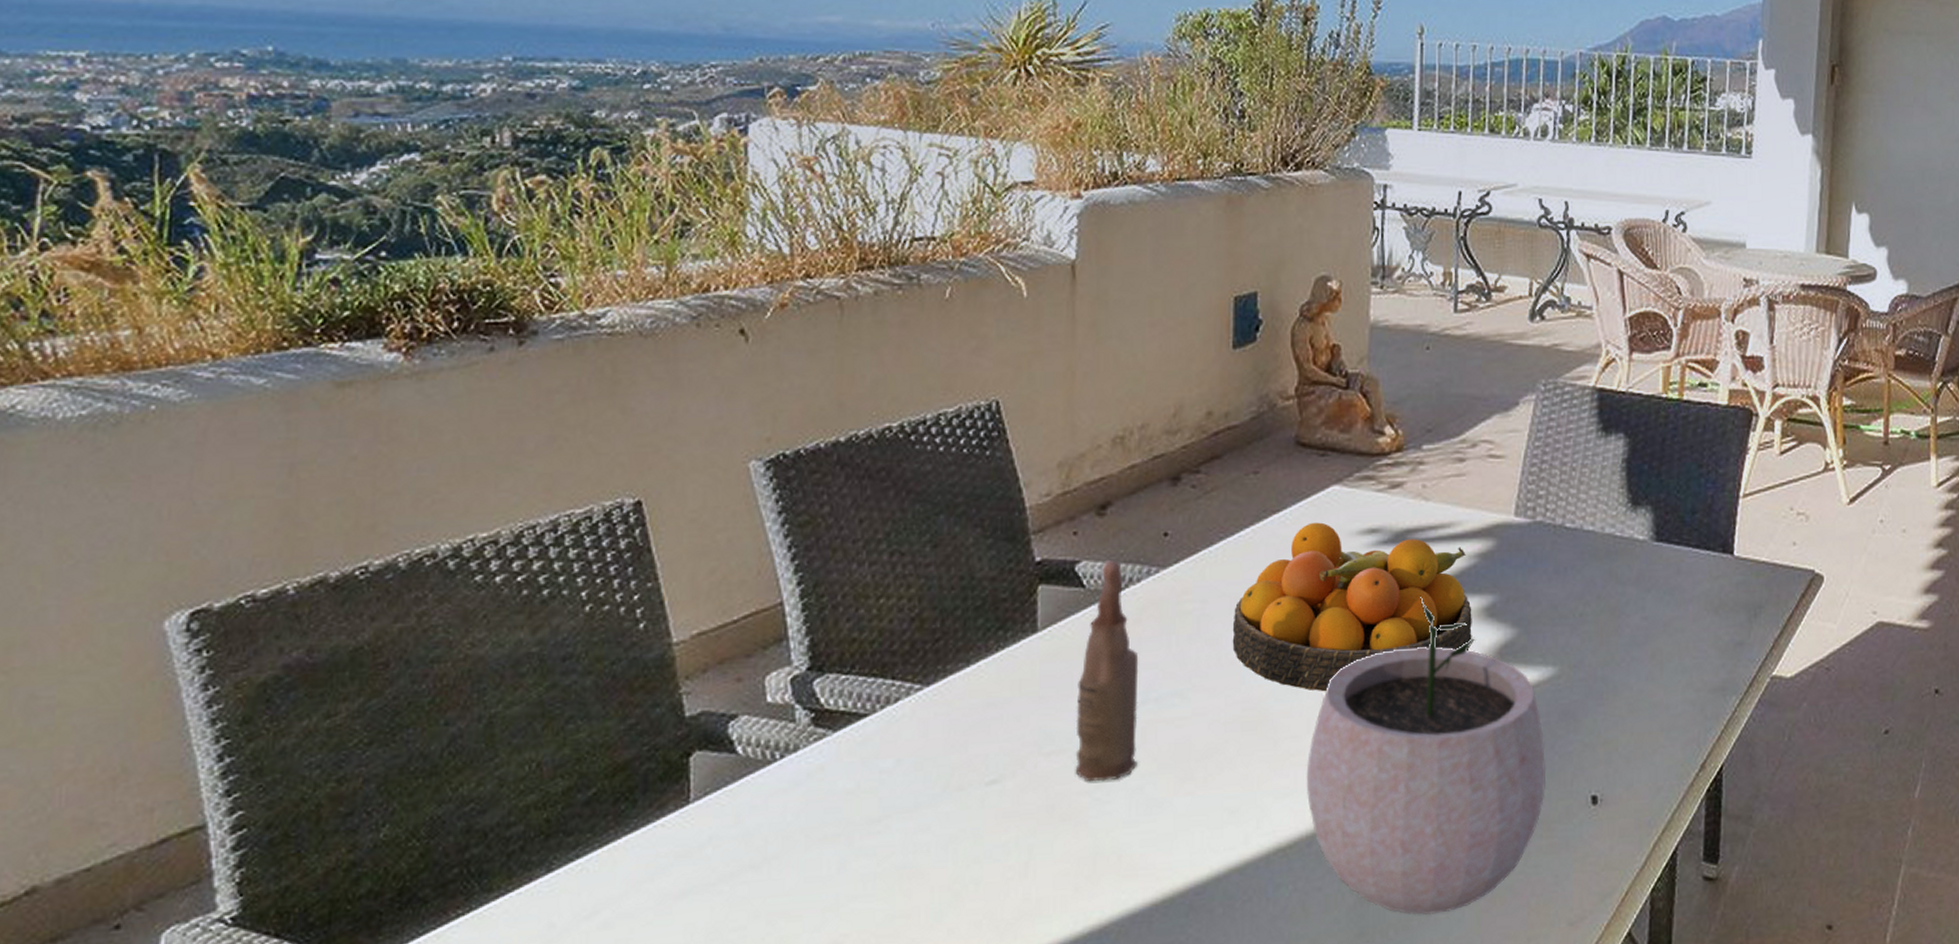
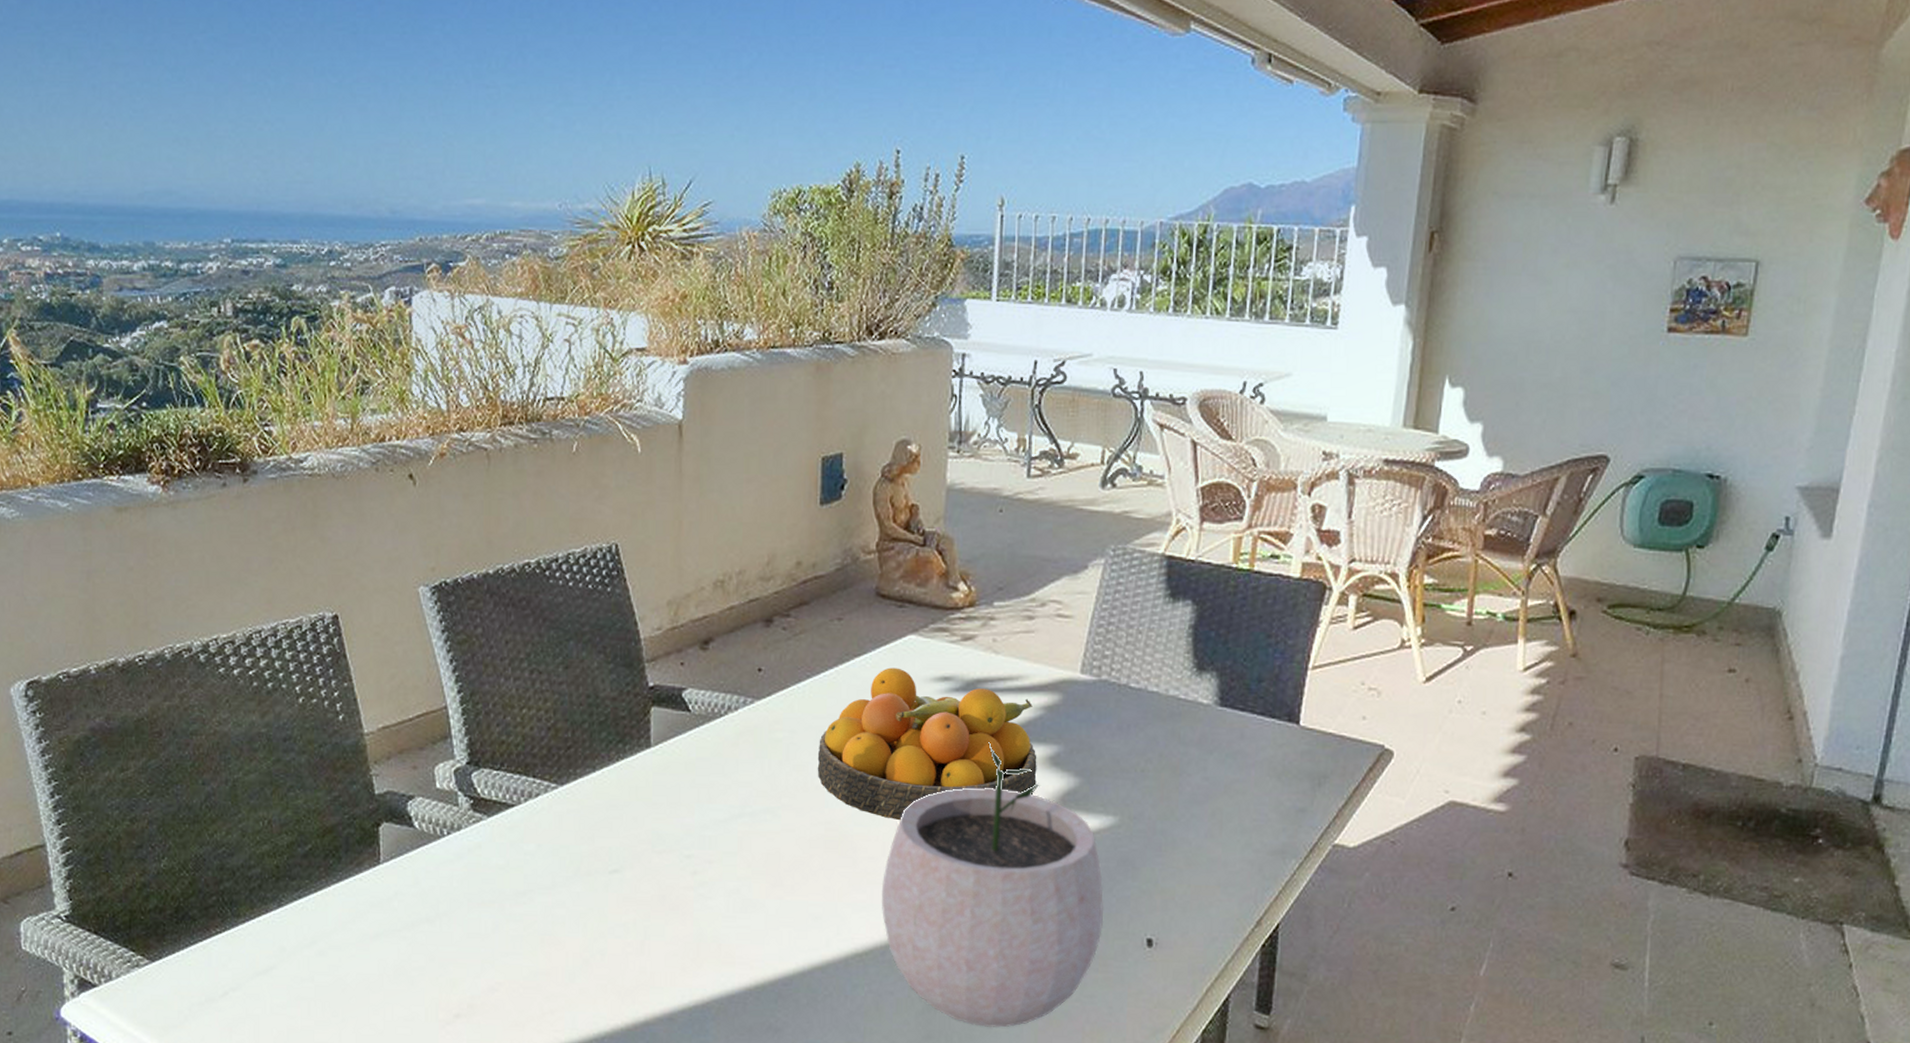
bottle: present [1075,559,1139,782] -> none [682,688,736,880]

